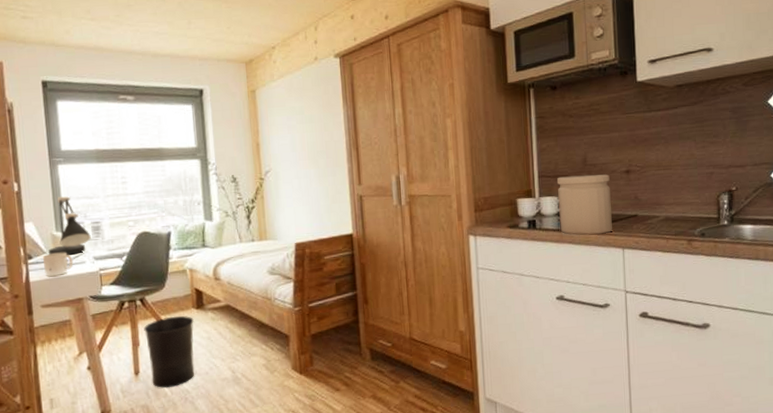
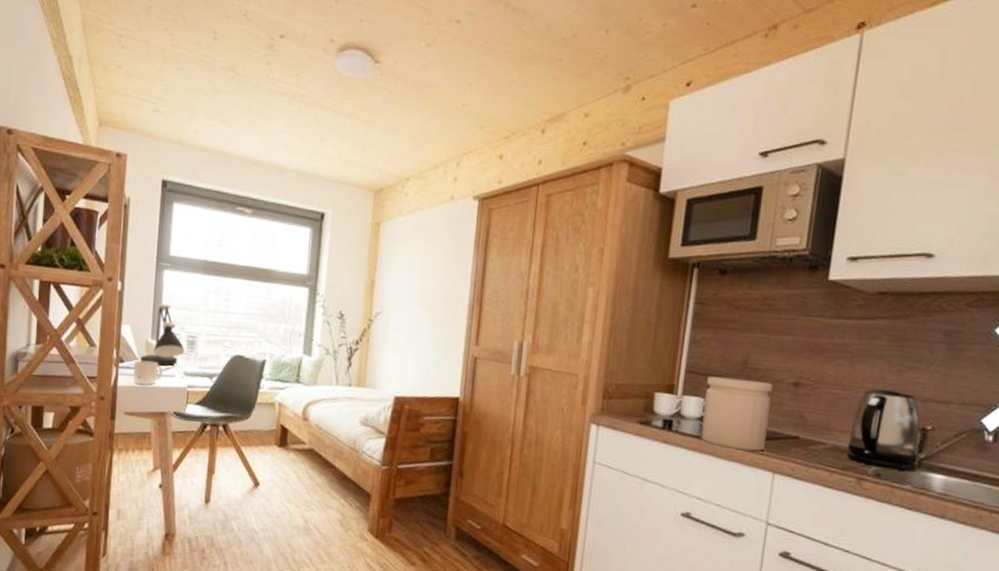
waste bin: present [144,315,195,388] -> none [221,448,274,524]
kettle: none [675,163,731,228] -> present [846,388,920,471]

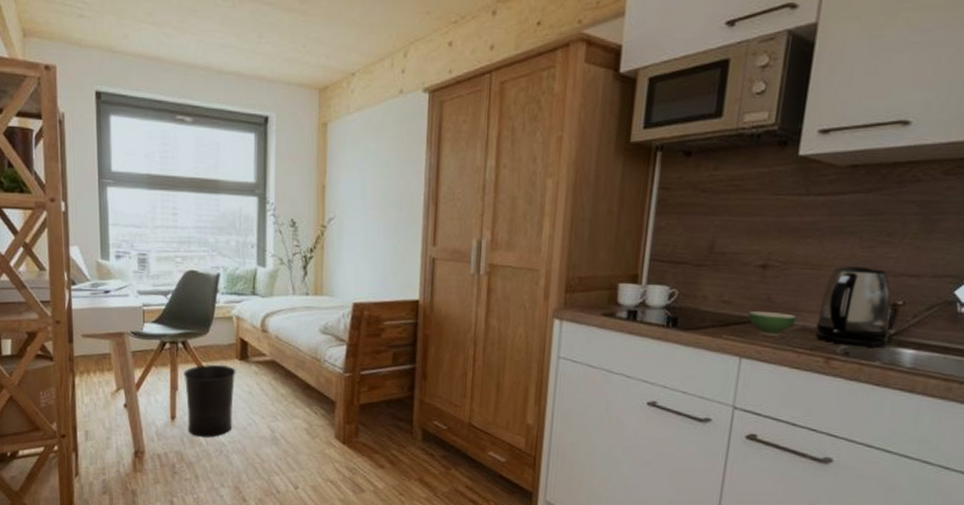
mug: present [133,360,163,385] -> none [86,281,117,307]
desk lamp: present [140,303,185,366] -> none [92,222,136,287]
waste bin: none [221,448,274,524] -> present [184,364,236,437]
jar: present [700,376,773,452] -> none [666,263,740,338]
bowl: none [780,427,830,455] -> present [747,310,798,337]

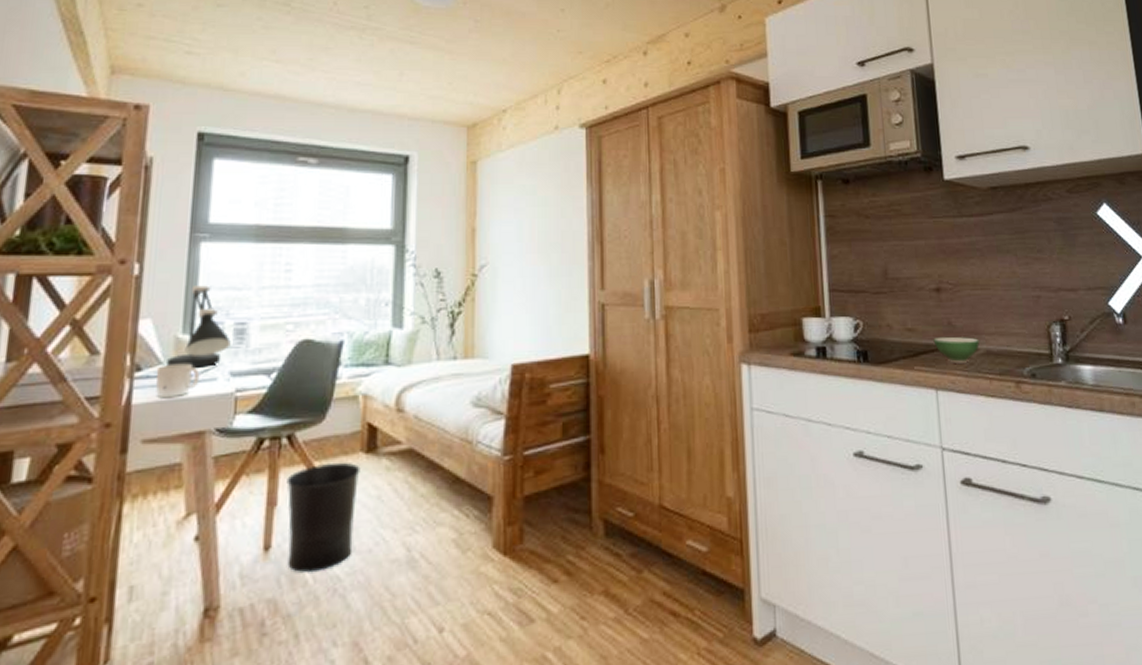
mug: none [86,281,117,307] -> present [156,363,200,399]
desk lamp: none [92,222,136,287] -> present [167,285,231,369]
kettle: present [815,266,891,348] -> none [997,283,1066,367]

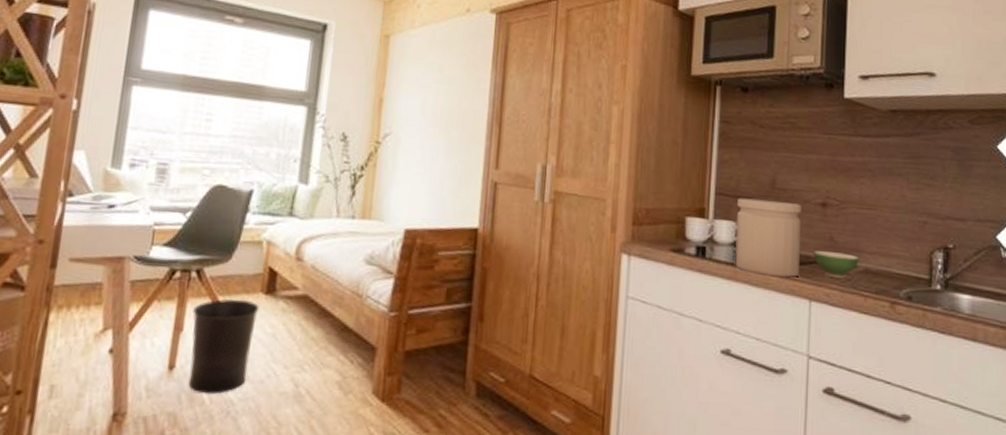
mug: present [156,363,200,399] -> none [84,193,124,224]
desk lamp: present [167,285,231,369] -> none [95,125,153,201]
jar: none [852,291,922,370] -> present [735,198,801,279]

